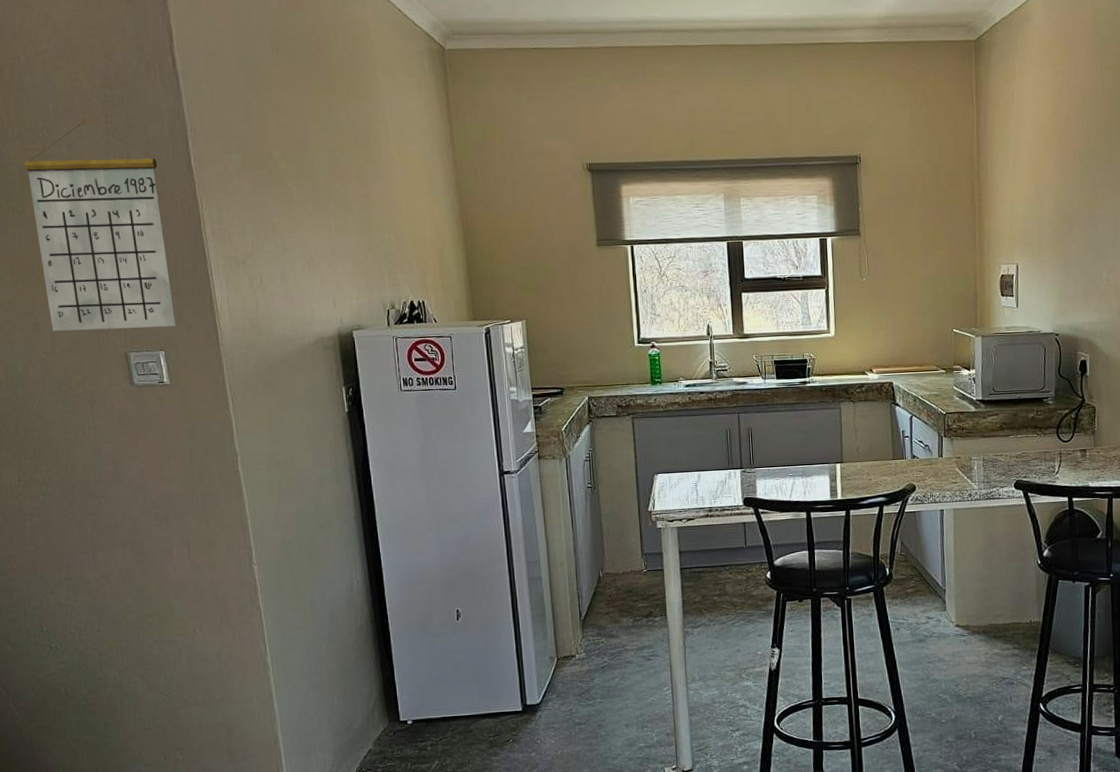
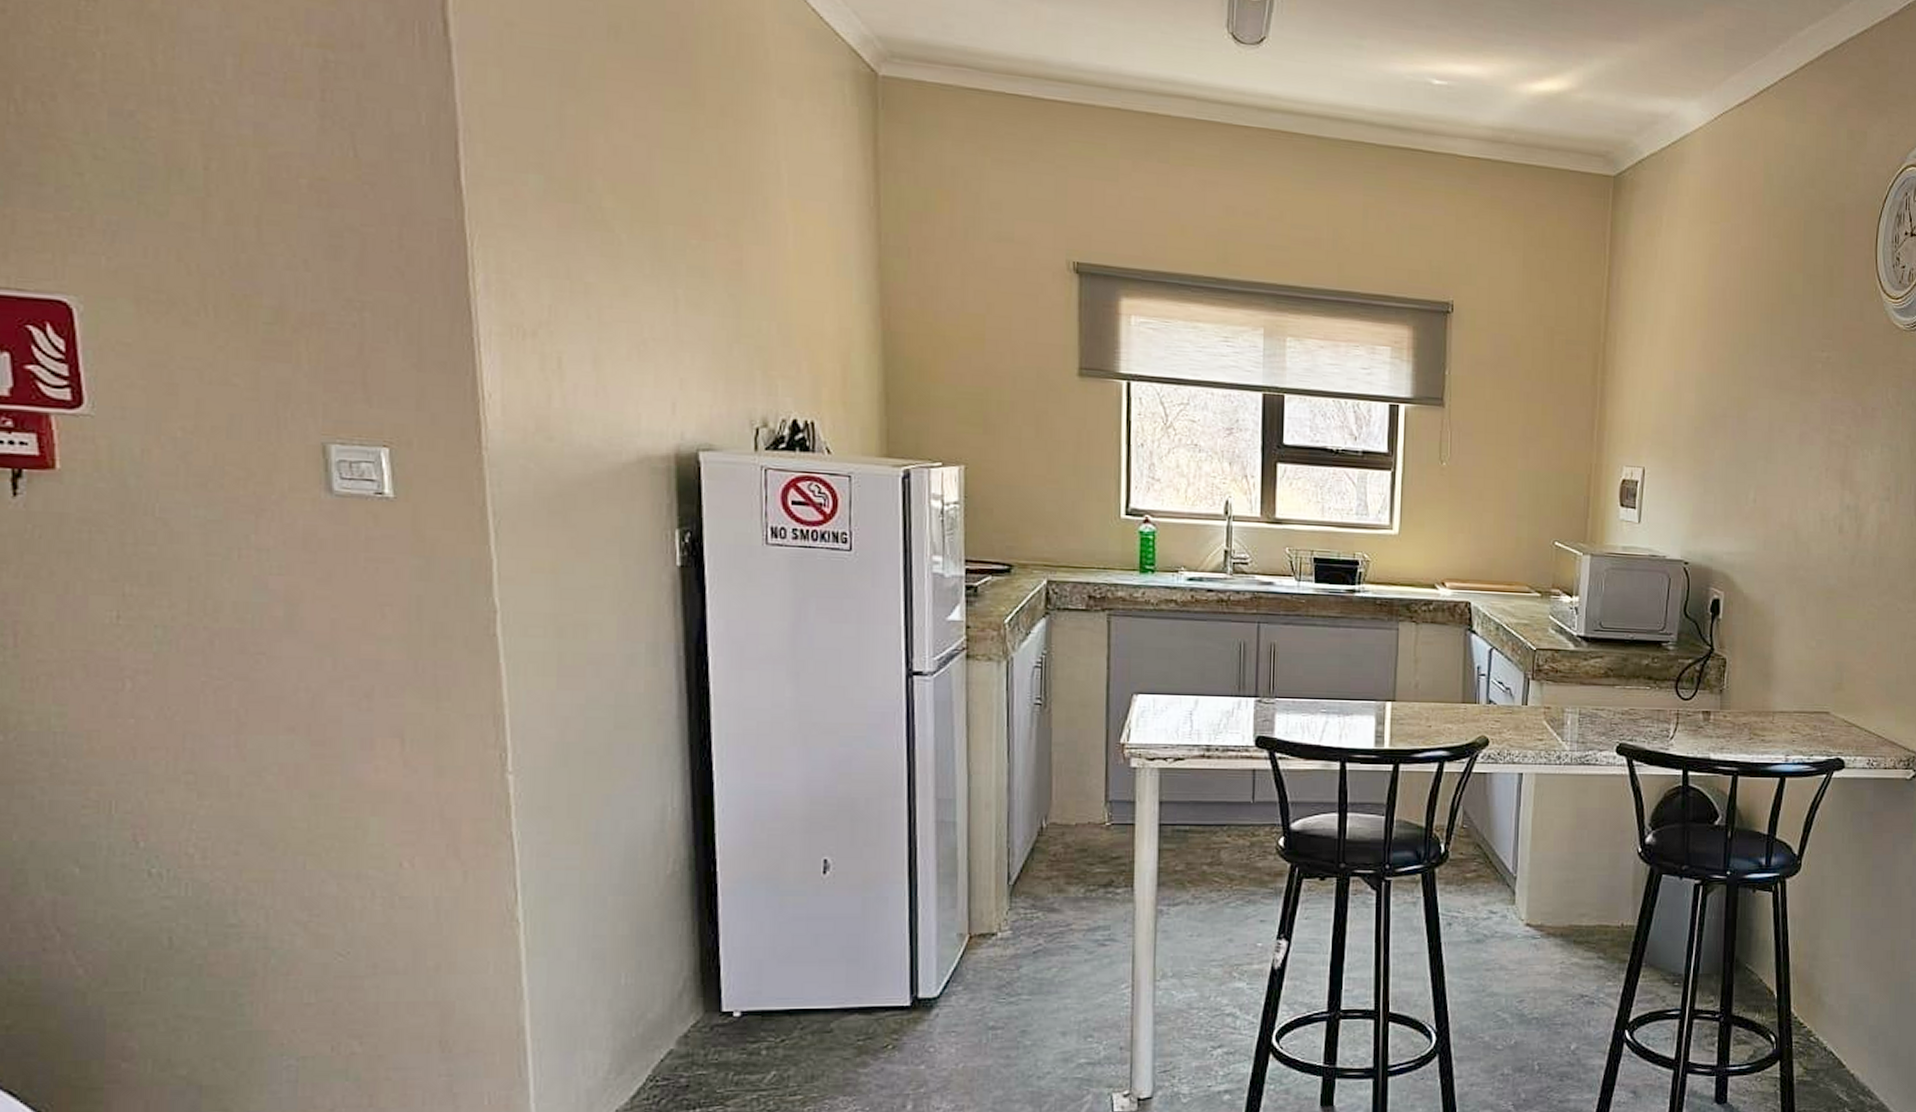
calendar: present [24,119,177,331] -> none [174,90,413,414]

